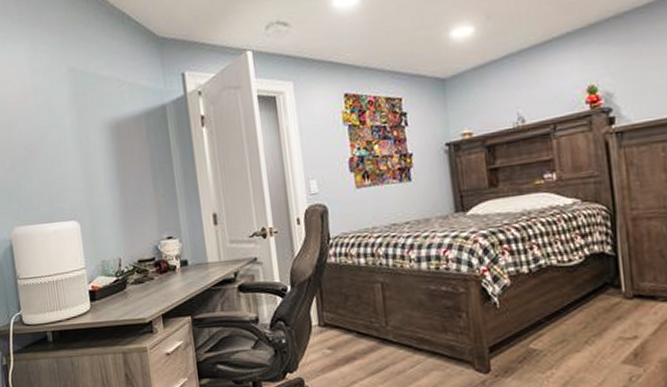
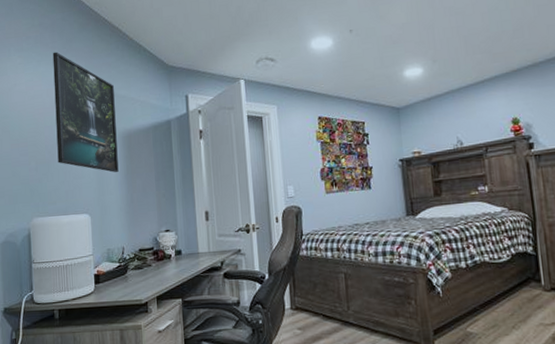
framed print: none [19,25,108,171] -> present [52,51,119,173]

